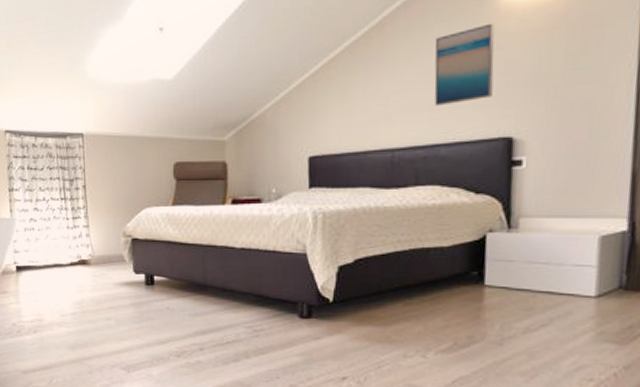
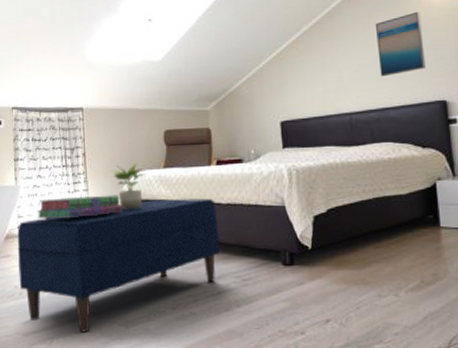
bench: none [14,240,231,374] -> present [17,198,221,332]
stack of books: none [34,232,126,256] -> present [37,195,123,219]
potted plant: none [115,198,152,250] -> present [112,162,146,210]

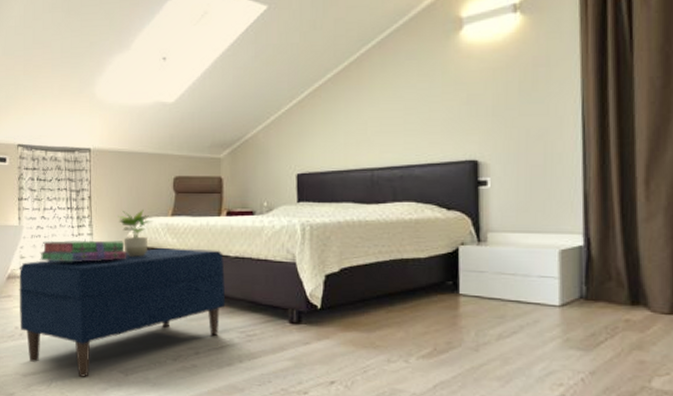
wall art: present [375,11,426,77] -> none [406,62,459,132]

